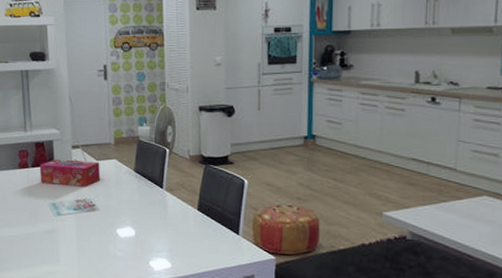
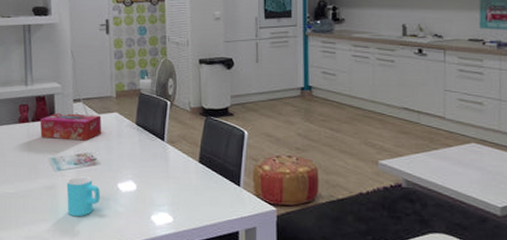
cup: none [66,221,99,261] -> present [66,176,100,217]

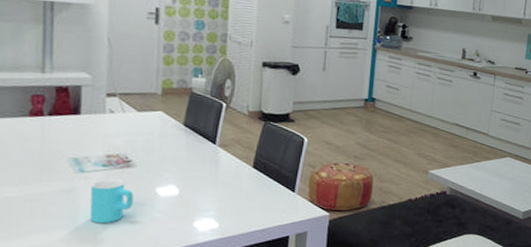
tissue box: present [40,113,102,141] -> none [59,107,142,141]

